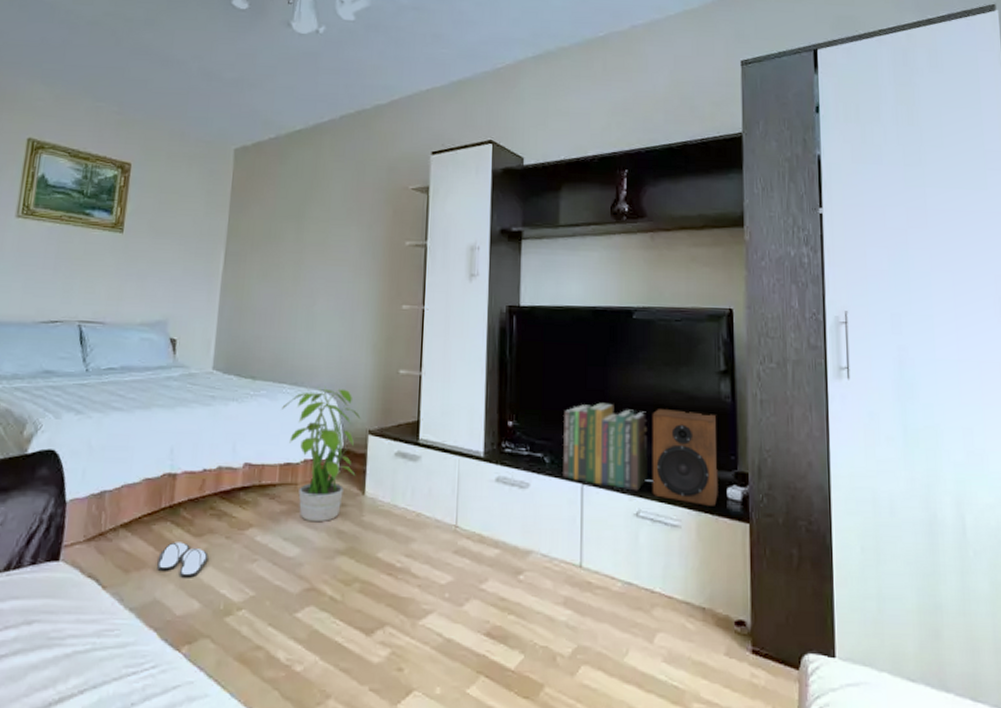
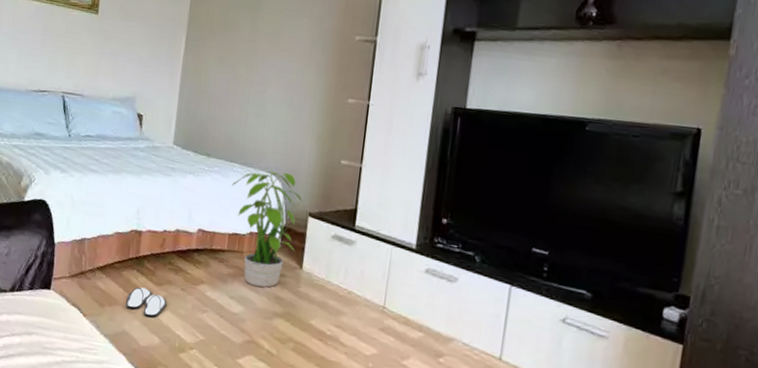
books: present [562,402,648,491] -> none [492,210,587,299]
speaker: present [652,409,718,506] -> none [582,223,665,324]

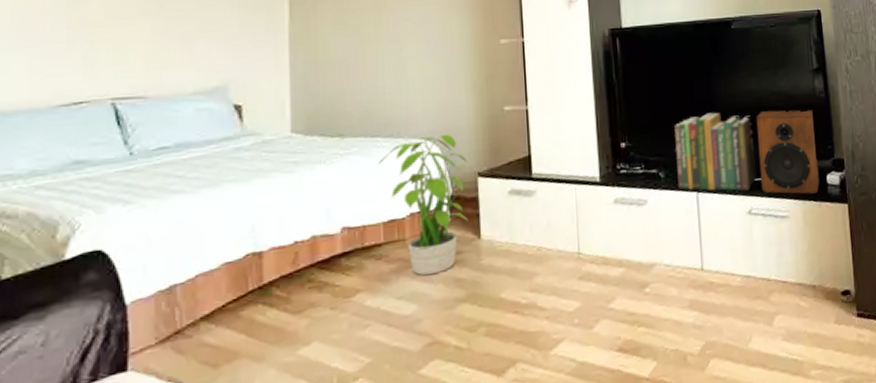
slippers: present [126,287,167,318] -> none [252,322,313,360]
books: none [492,210,587,299] -> present [673,112,757,192]
speaker: none [582,223,665,324] -> present [756,109,820,195]

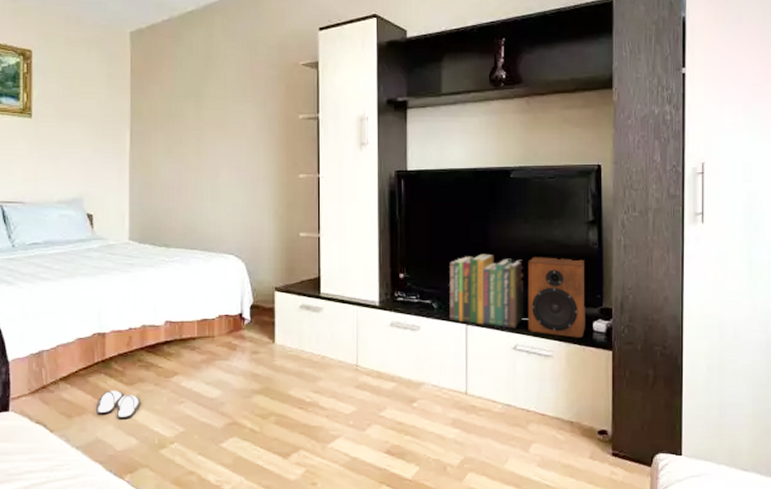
slippers: none [252,322,313,360] -> present [96,390,141,420]
potted plant: present [377,133,469,276] -> none [194,249,267,368]

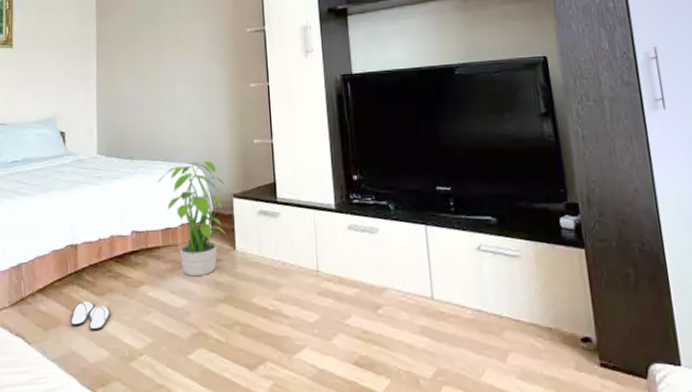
potted plant: none [194,249,267,368] -> present [157,159,226,277]
books: present [448,253,524,329] -> none [401,151,485,228]
speaker: present [528,257,585,338] -> none [482,152,552,236]

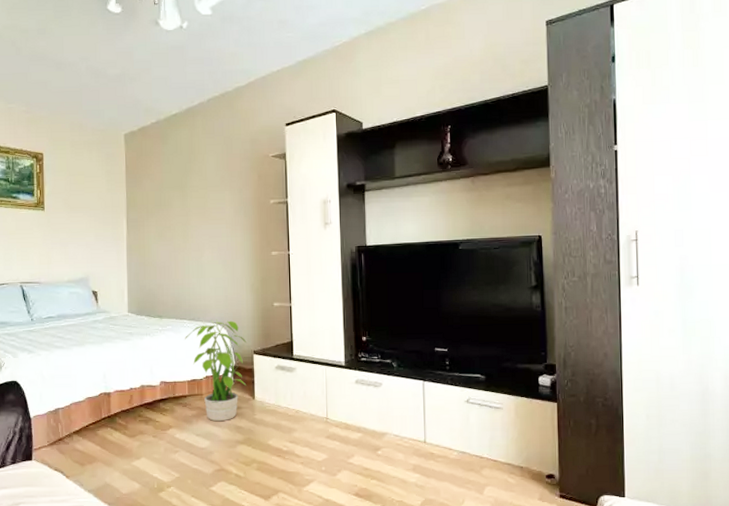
slippers: present [70,301,111,331] -> none [104,442,142,467]

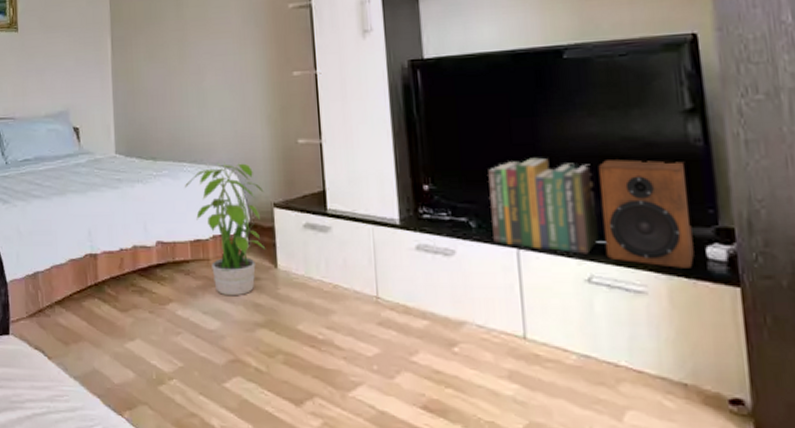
books: none [405,317,475,384] -> present [486,157,599,254]
speaker: none [477,319,532,392] -> present [598,159,695,268]

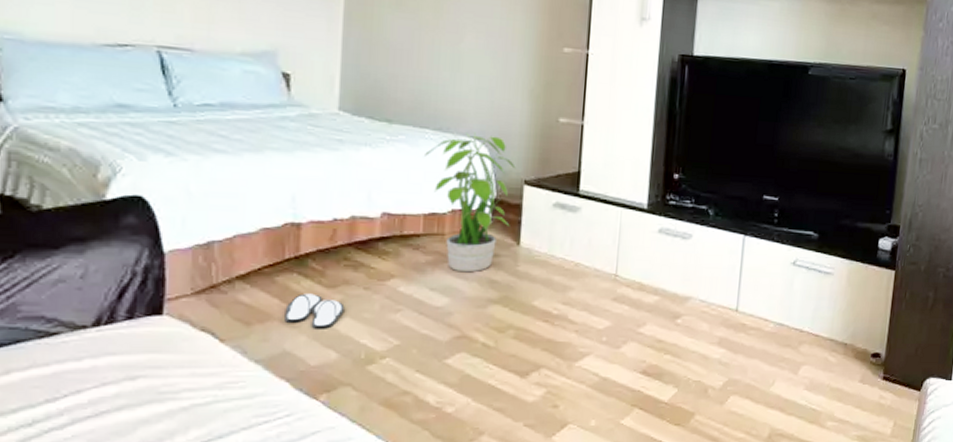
slippers: none [92,317,136,350] -> present [285,293,345,329]
books: present [486,157,599,254] -> none [726,157,812,242]
speaker: present [598,159,695,268] -> none [810,165,878,255]

